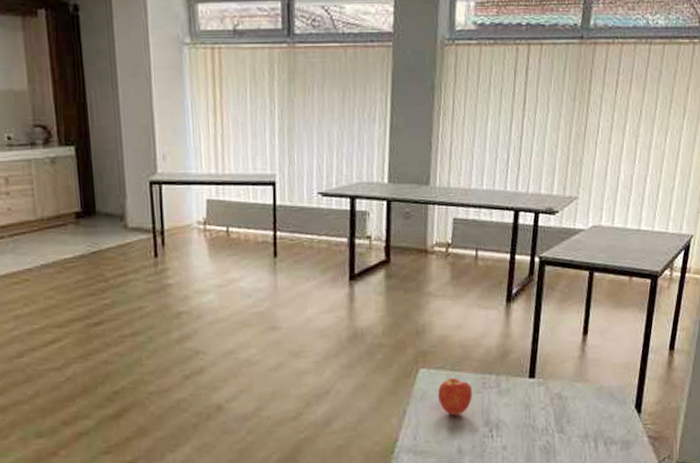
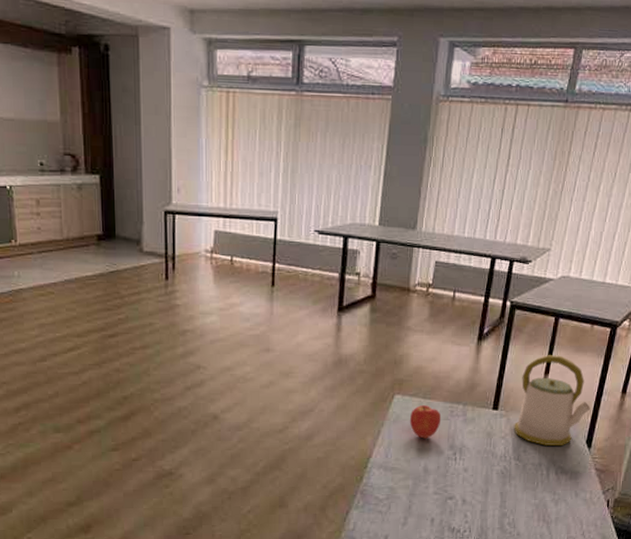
kettle: none [554,312,636,414] -> present [514,355,590,446]

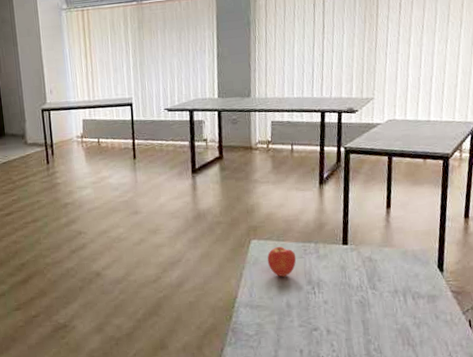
kettle: present [514,355,590,446] -> none [365,189,436,274]

